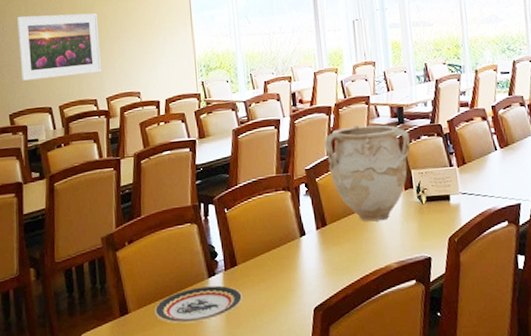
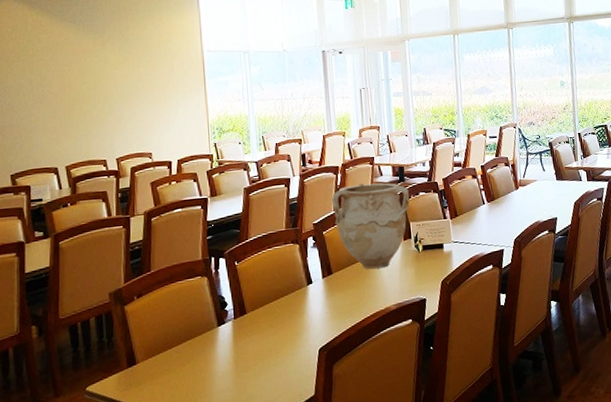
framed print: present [16,13,102,81] -> none [20,76,112,142]
plate: present [154,285,243,324] -> none [163,333,252,371]

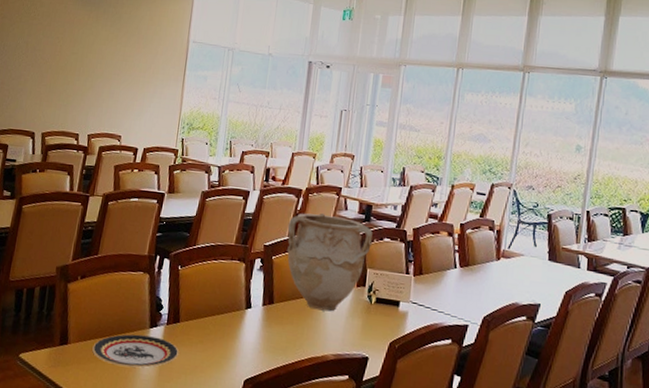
plate: none [163,333,252,371] -> present [92,334,179,368]

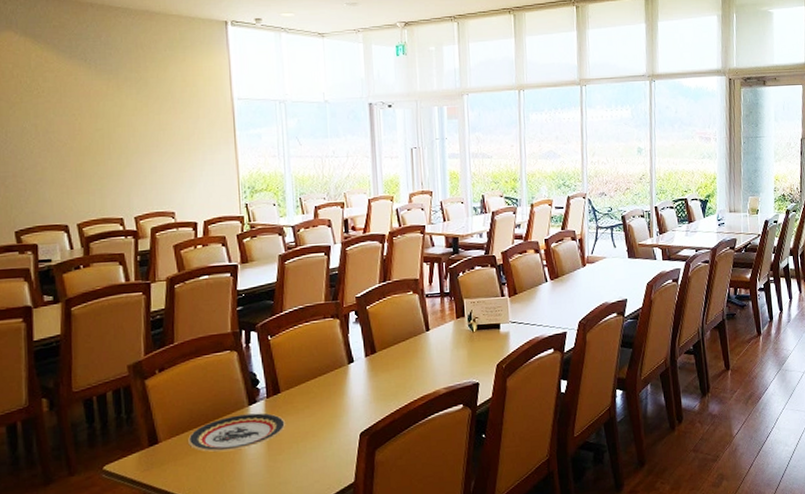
vase: present [286,212,373,312] -> none [376,253,464,349]

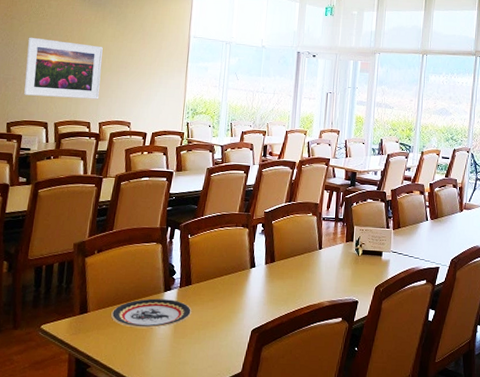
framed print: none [23,121,130,195] -> present [23,37,103,100]

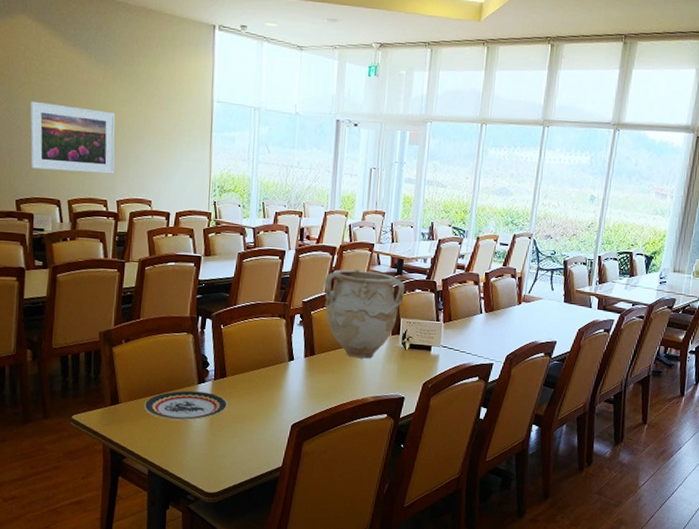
vase: none [284,181,358,265] -> present [324,268,405,359]

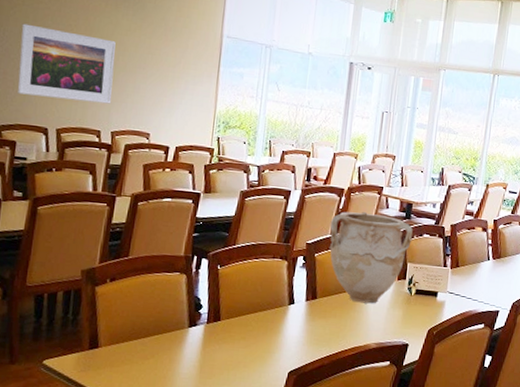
plate: present [144,390,228,421] -> none [126,334,221,367]

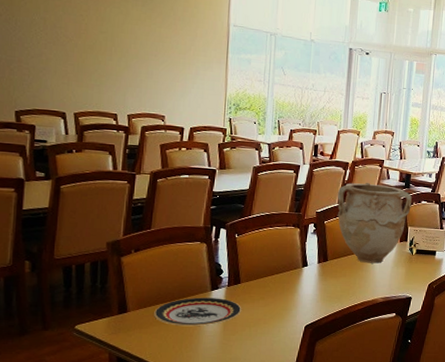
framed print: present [17,23,116,104] -> none [33,14,128,89]
plate: none [126,334,221,367] -> present [154,297,242,327]

